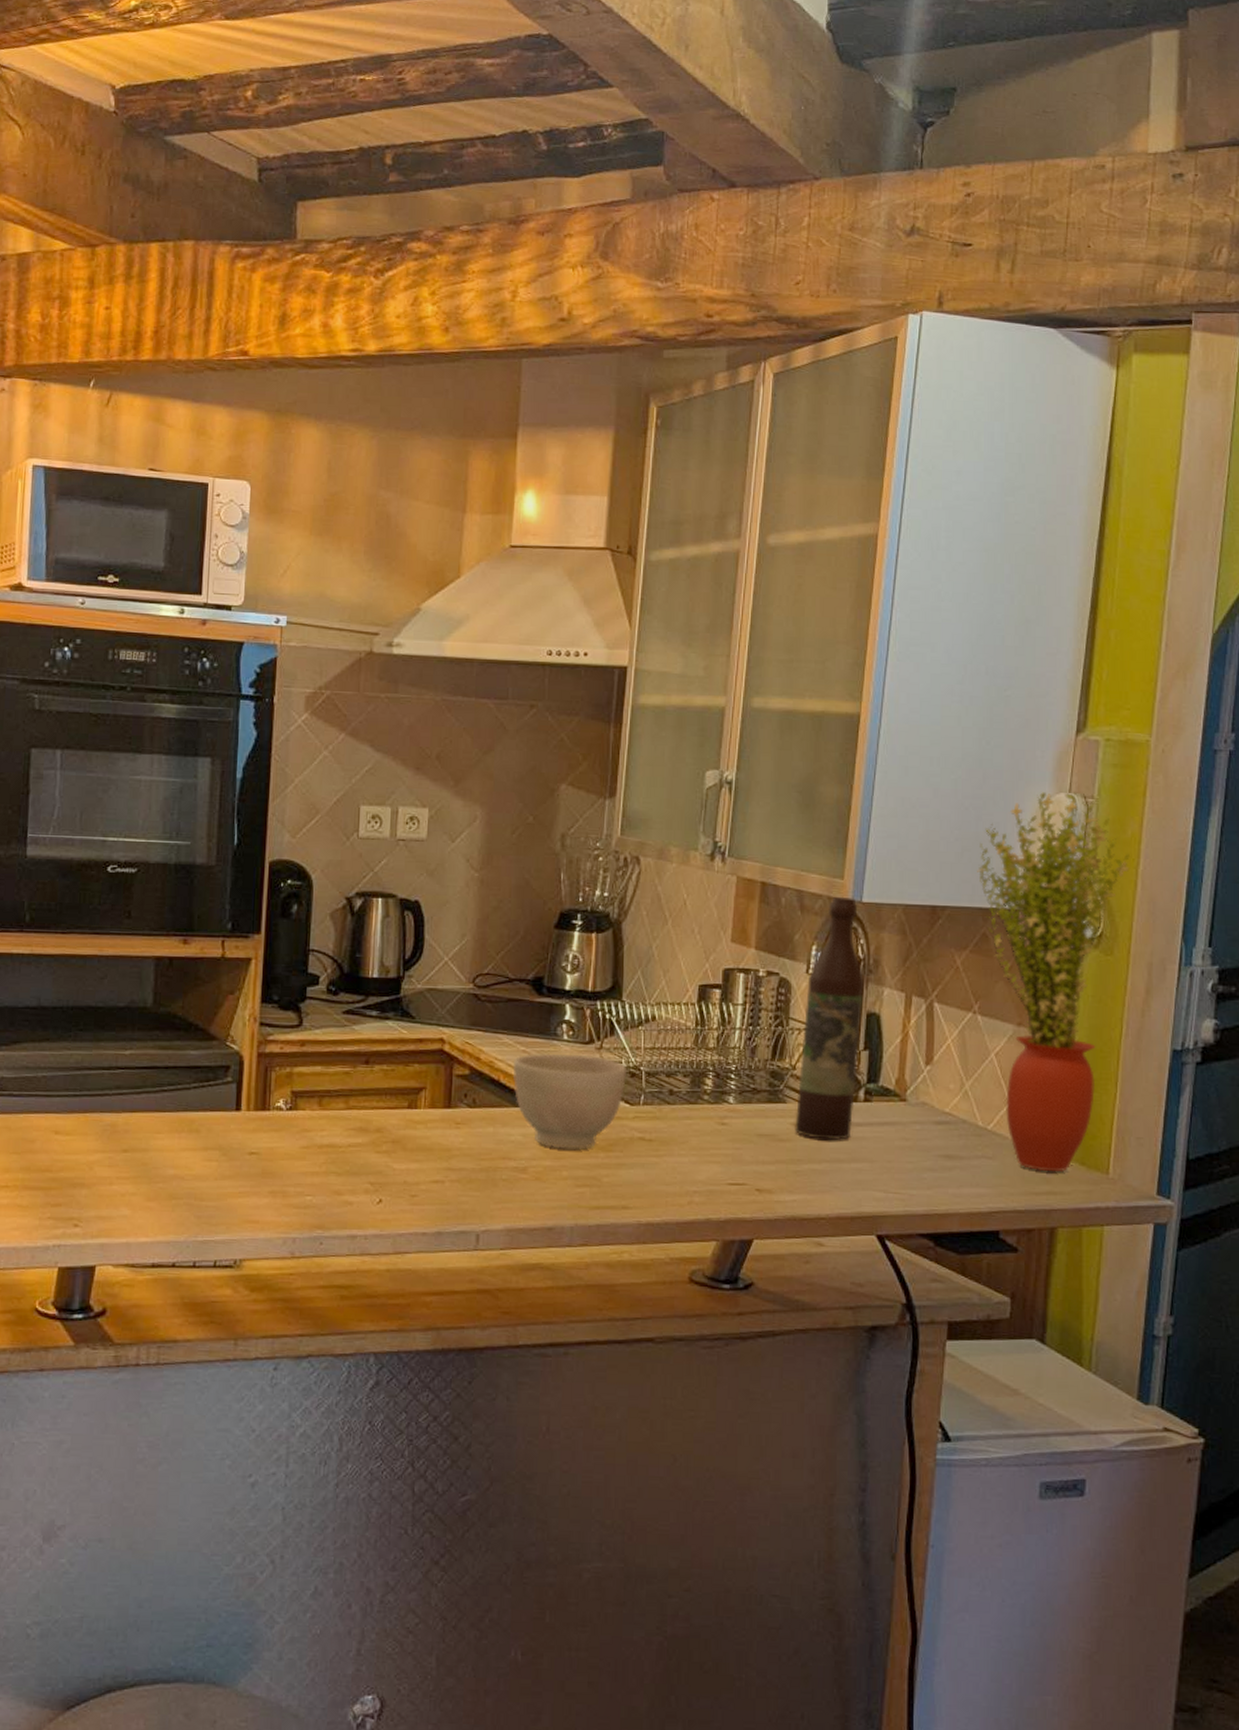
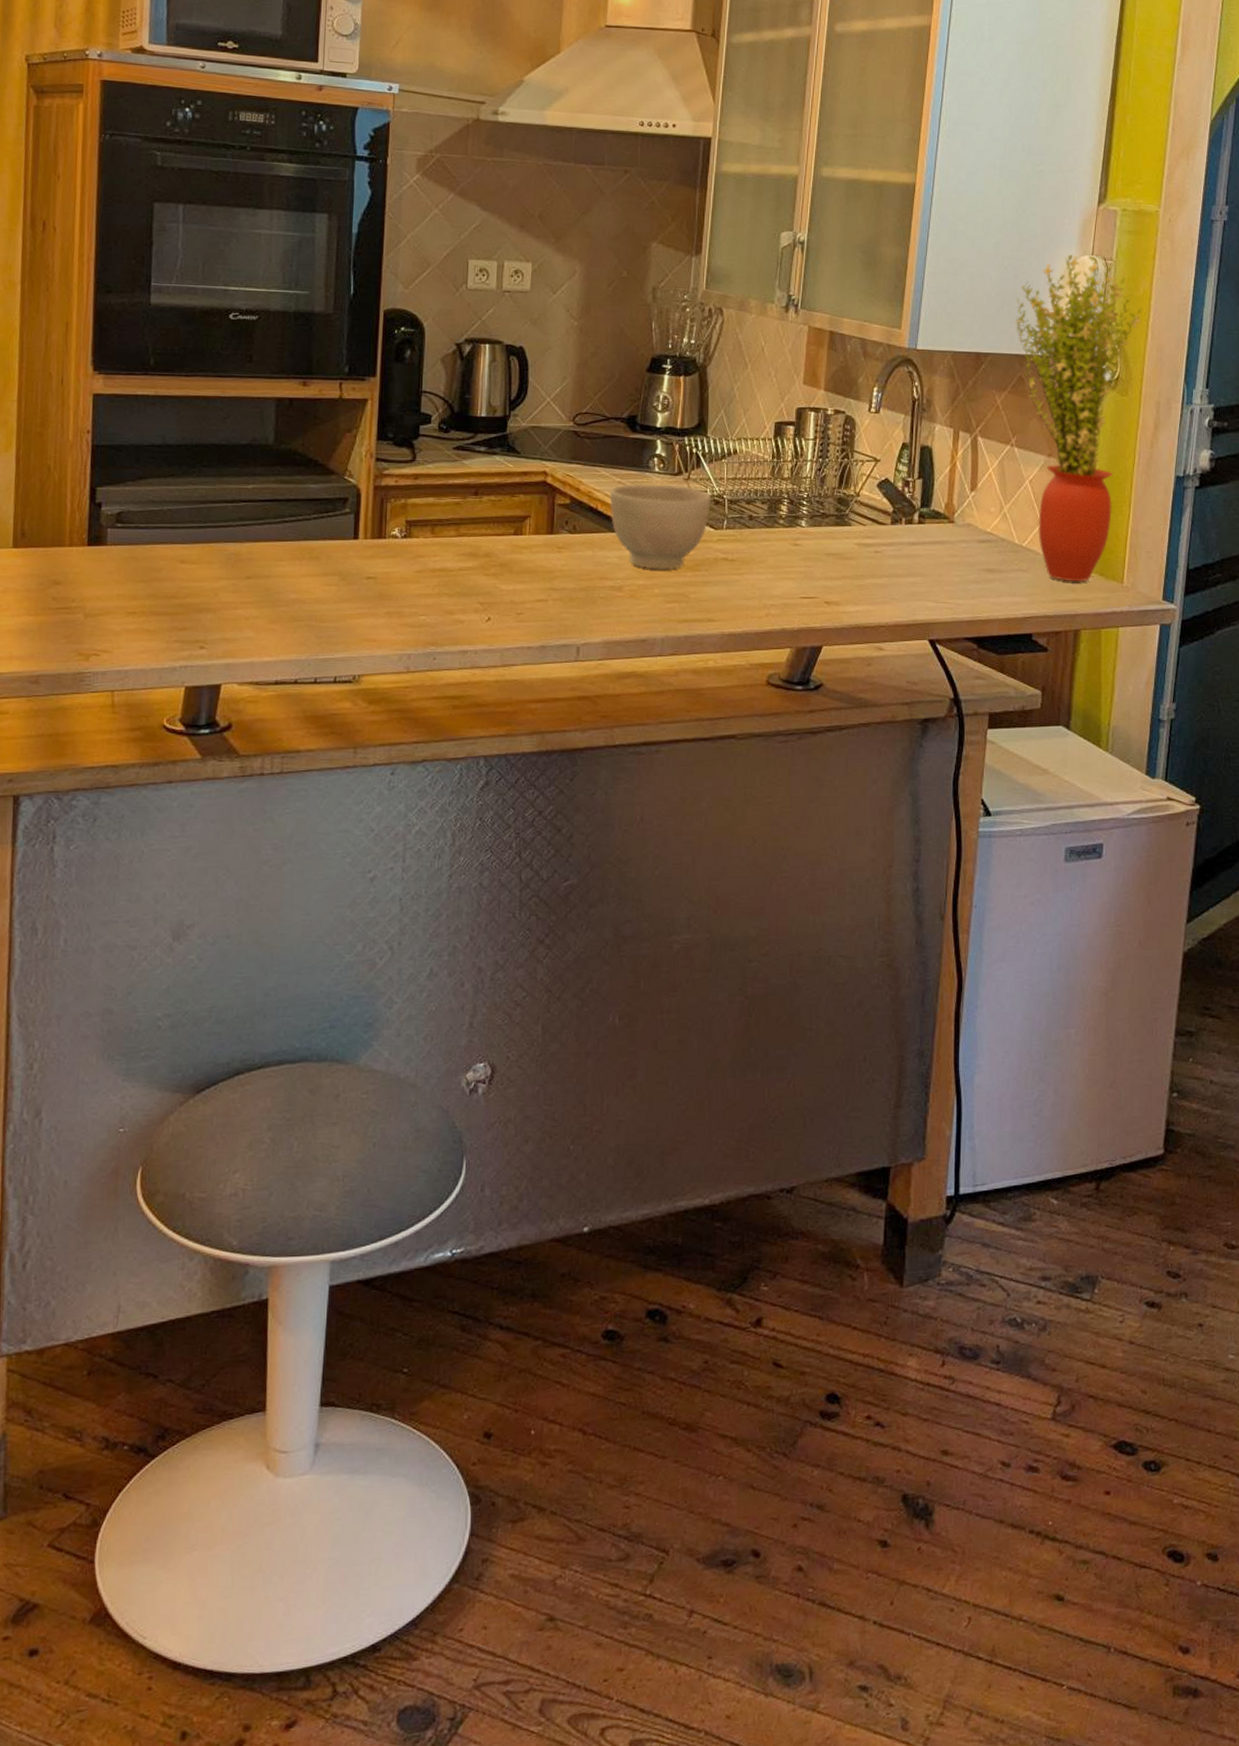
wine bottle: present [795,897,864,1140] -> none [858,345,918,557]

